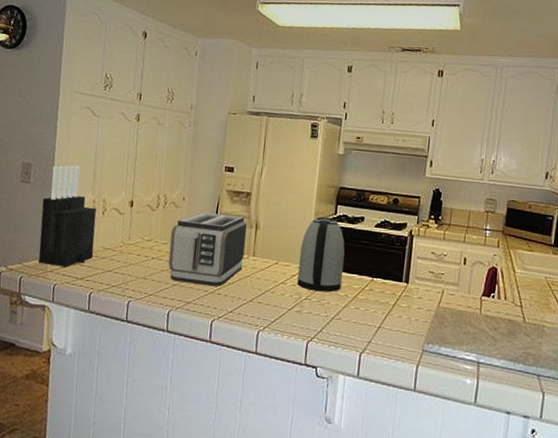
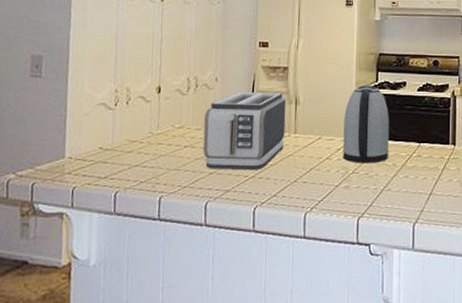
knife block: present [38,165,96,268] -> none [53,54,120,167]

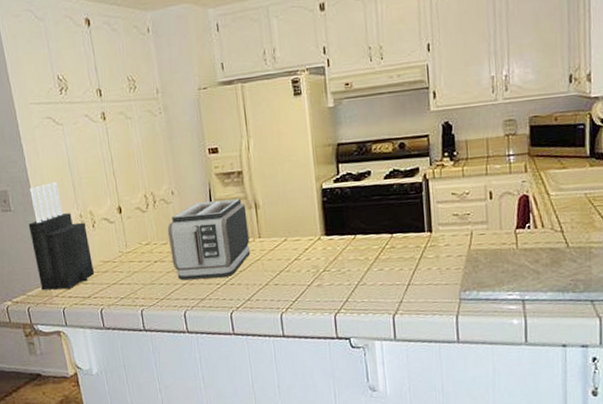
knife block: none [53,54,120,167] -> present [28,182,95,291]
kettle: present [343,86,389,163] -> none [307,179,360,261]

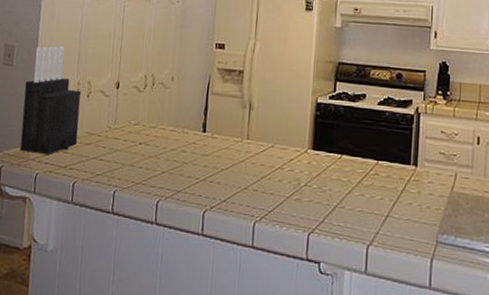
toaster: present [167,198,251,281] -> none [156,93,241,173]

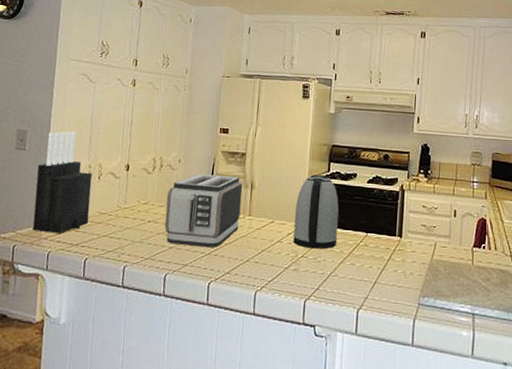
toaster: none [156,93,241,173] -> present [164,174,243,247]
kettle: none [295,95,346,178] -> present [293,174,339,250]

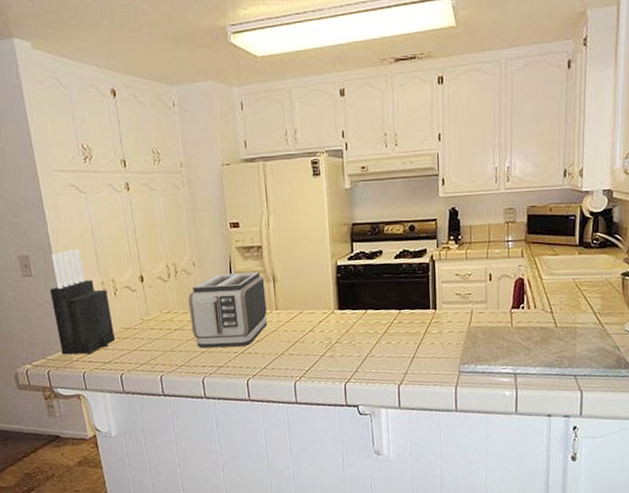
kettle: present [293,174,339,250] -> none [322,257,370,334]

